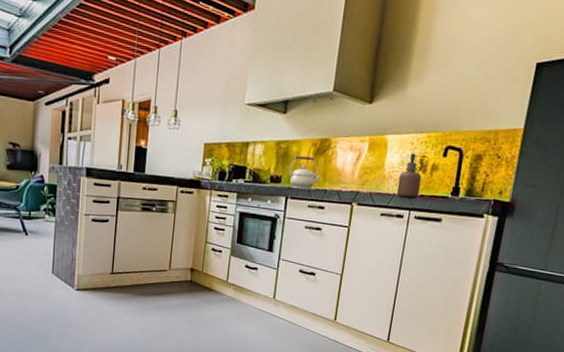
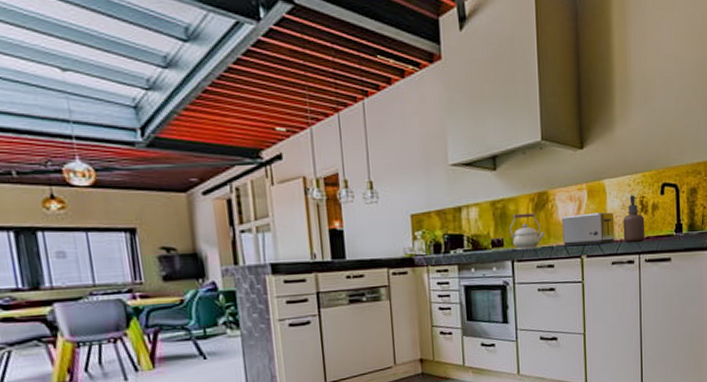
toaster: none [337,163,392,196] -> present [561,212,615,247]

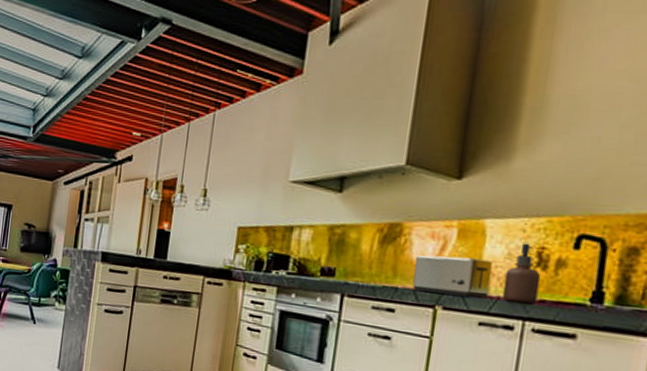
kettle: present [509,213,545,251] -> none [345,242,391,287]

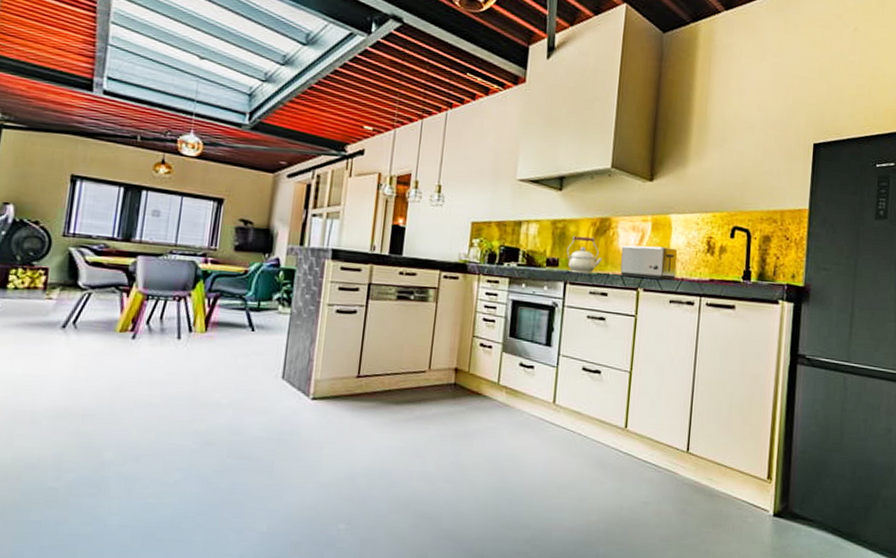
kettle: none [345,242,391,287] -> present [566,235,603,275]
soap dispenser: present [502,243,541,306] -> none [685,234,710,285]

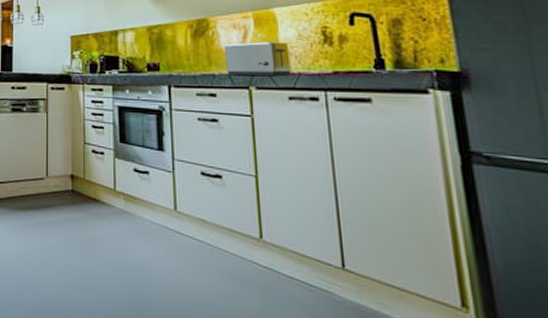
kettle: present [566,235,603,275] -> none [166,39,206,76]

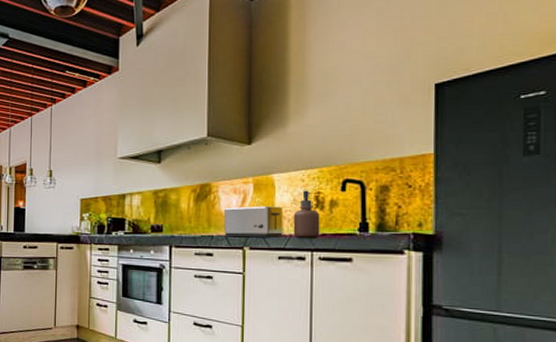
soap dispenser: none [300,24,332,78] -> present [293,190,320,239]

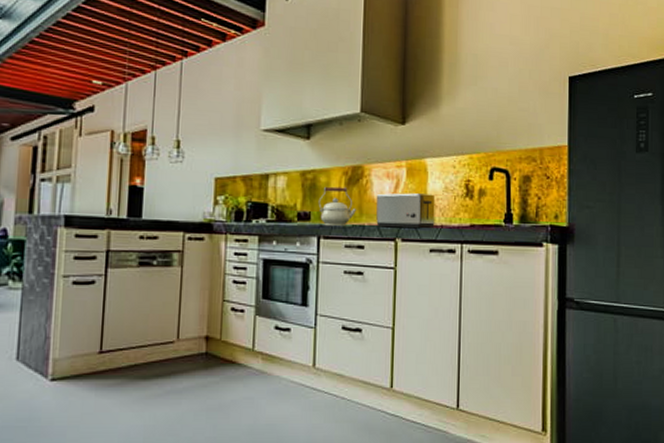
kettle: none [169,202,206,237] -> present [318,186,357,227]
soap dispenser: present [293,190,320,239] -> none [444,177,470,231]

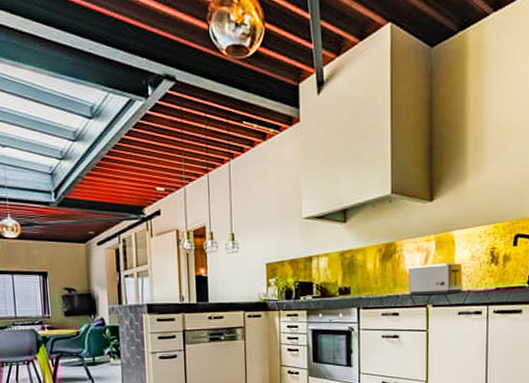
kettle: present [318,186,357,227] -> none [356,263,391,298]

